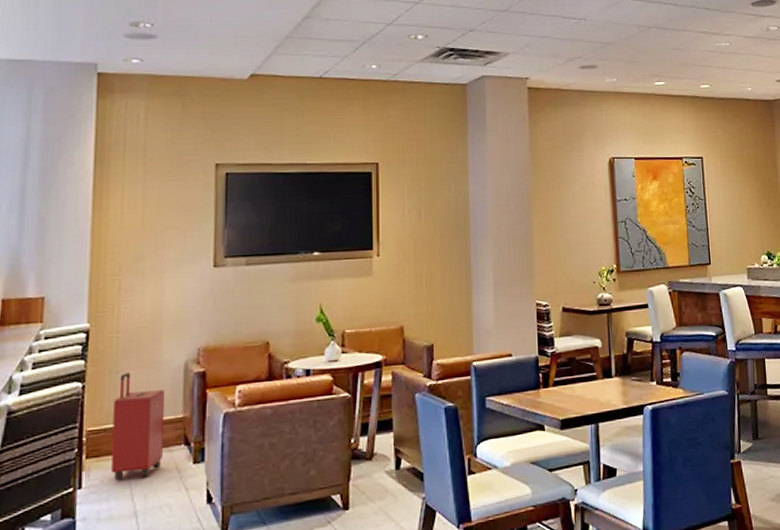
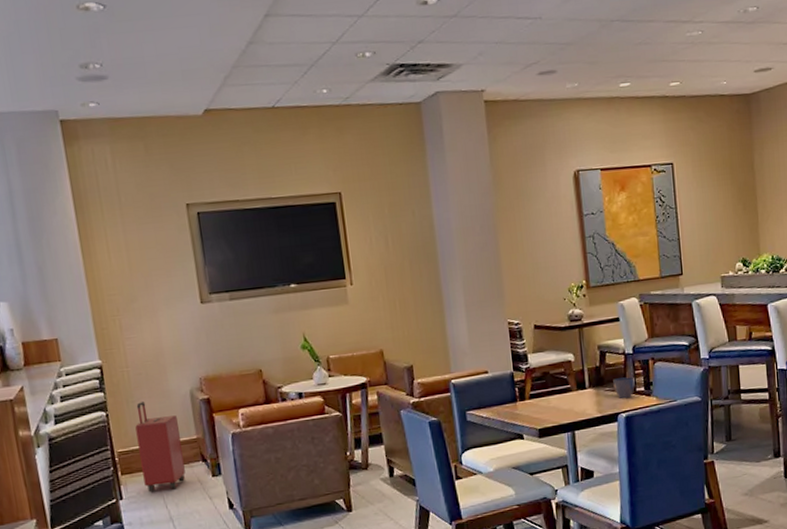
cup: none [640,366,662,390] -> present [613,376,635,399]

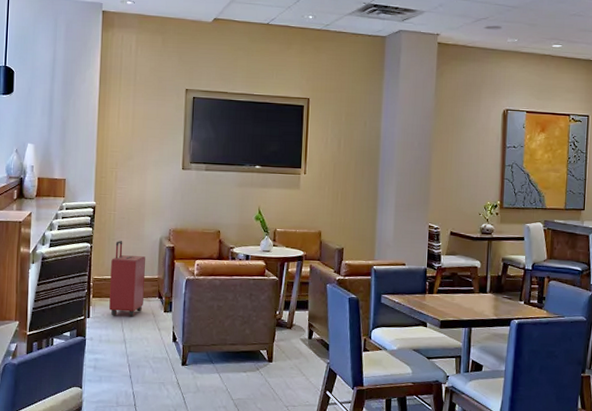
cup: present [613,376,635,399] -> none [511,288,530,308]

